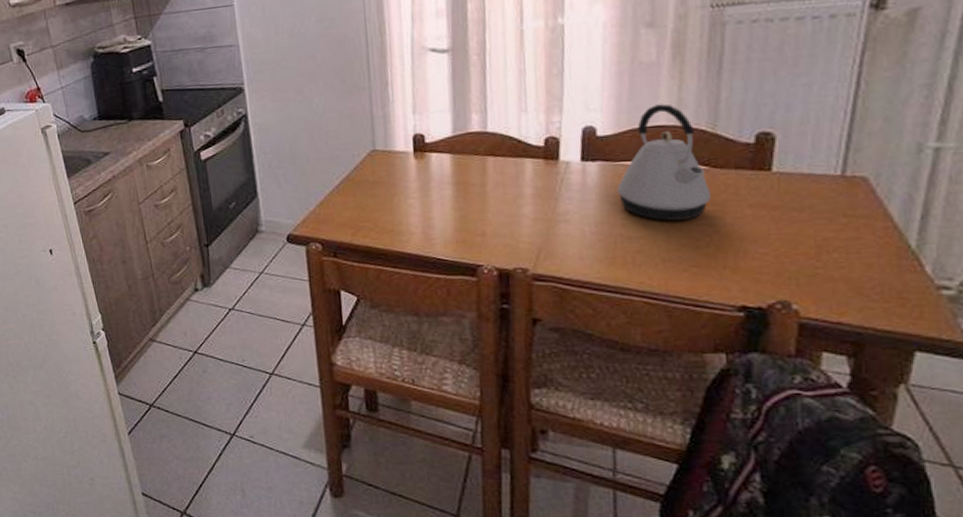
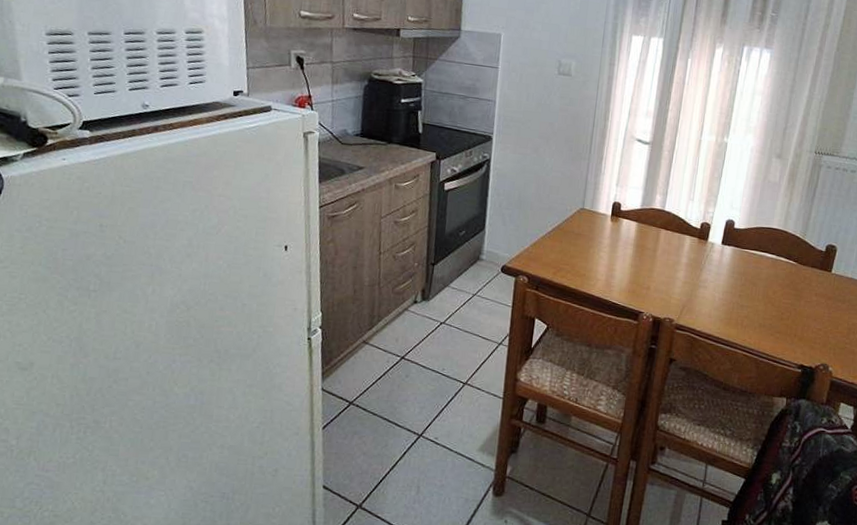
kettle: present [617,104,711,221] -> none [740,213,795,298]

